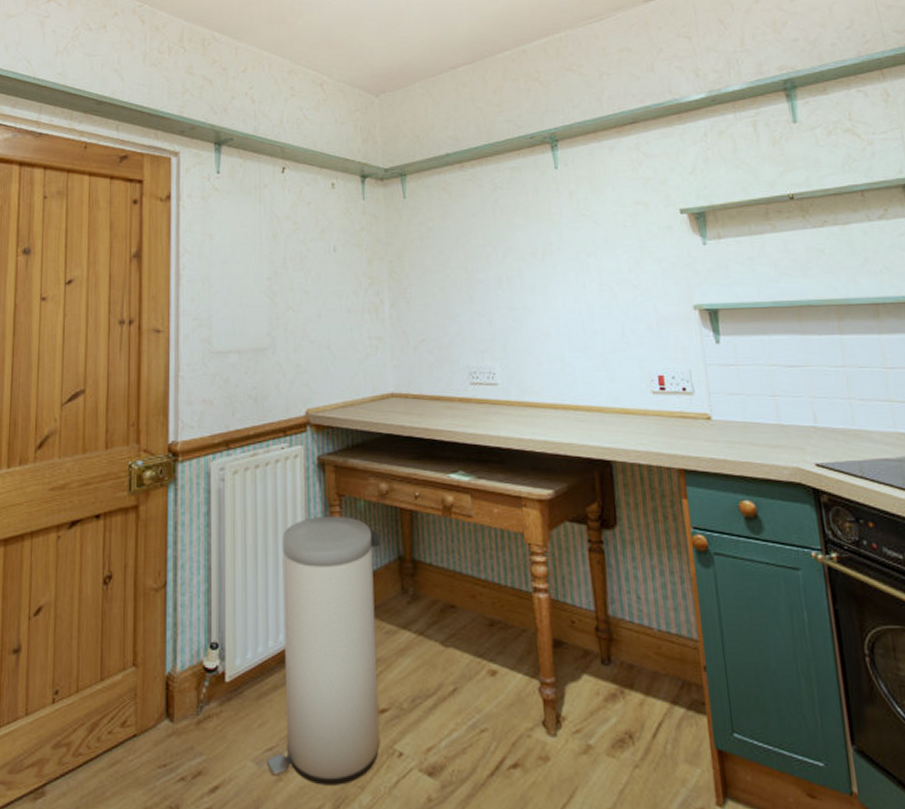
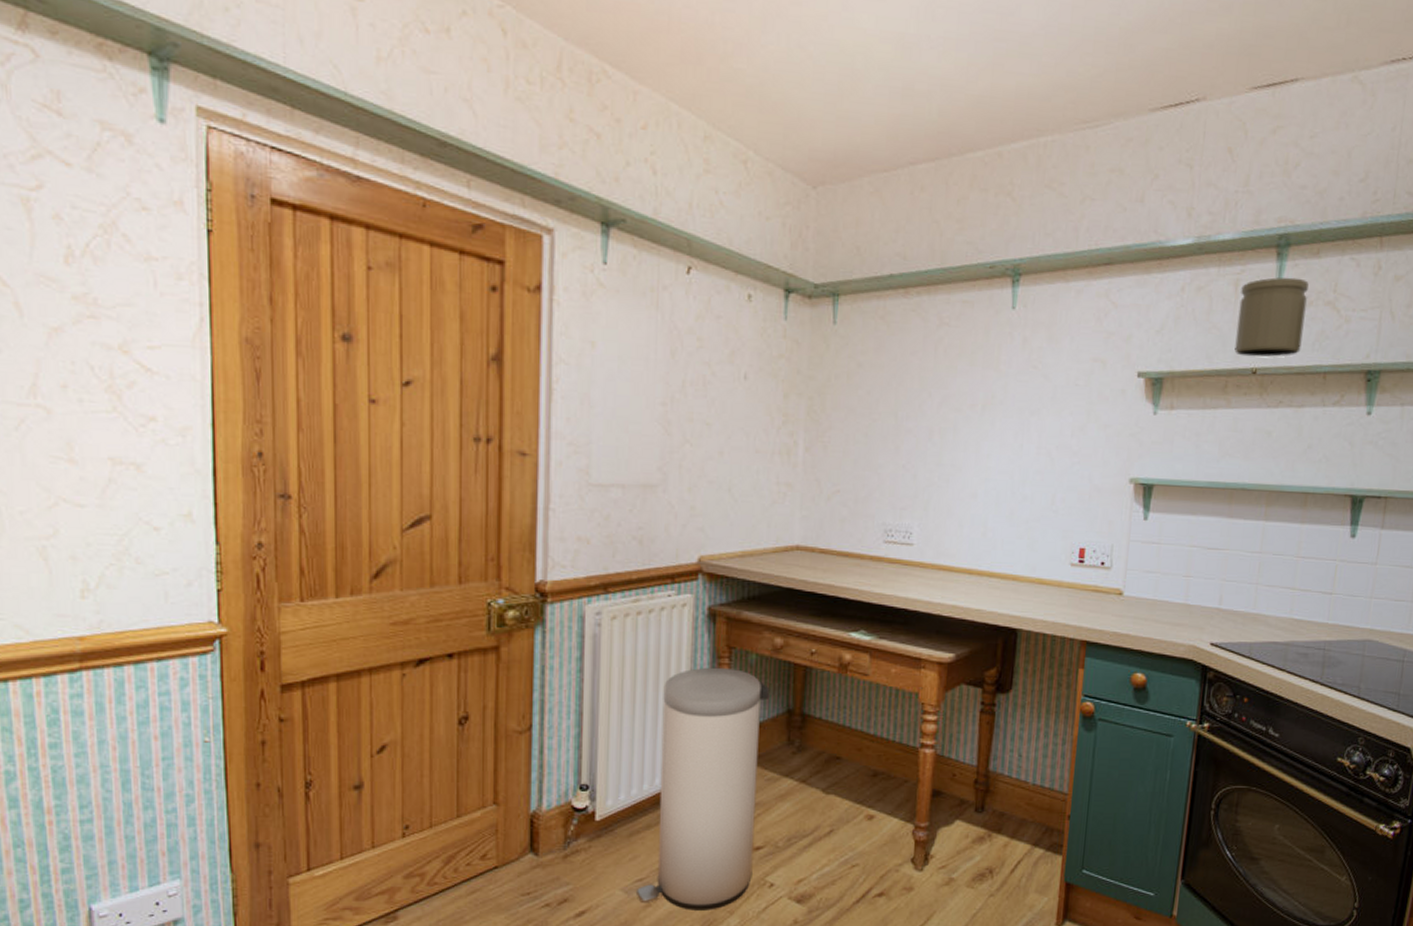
jar: none [760,113,832,185] -> present [1234,277,1309,358]

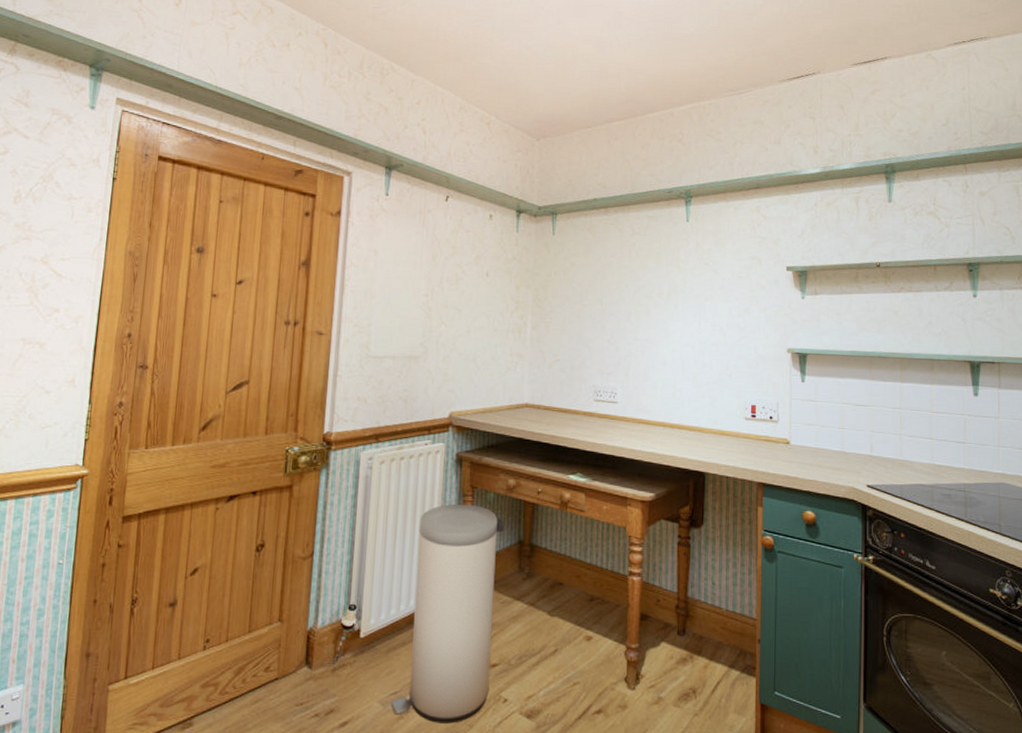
jar: present [1234,277,1309,358] -> none [861,195,913,254]

